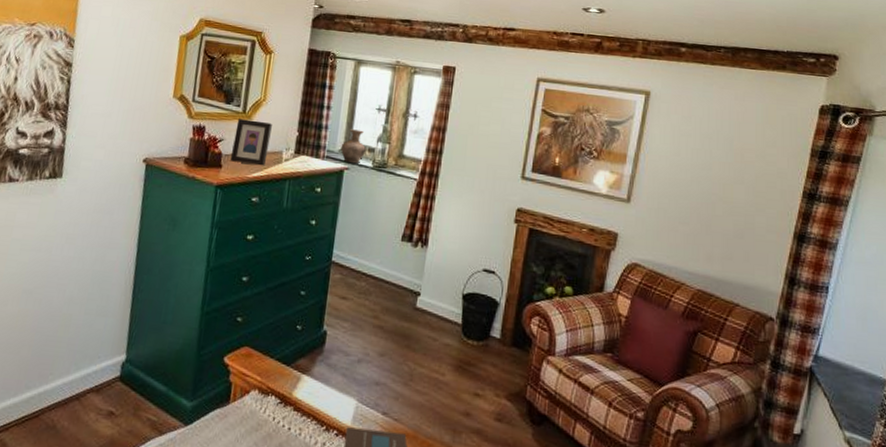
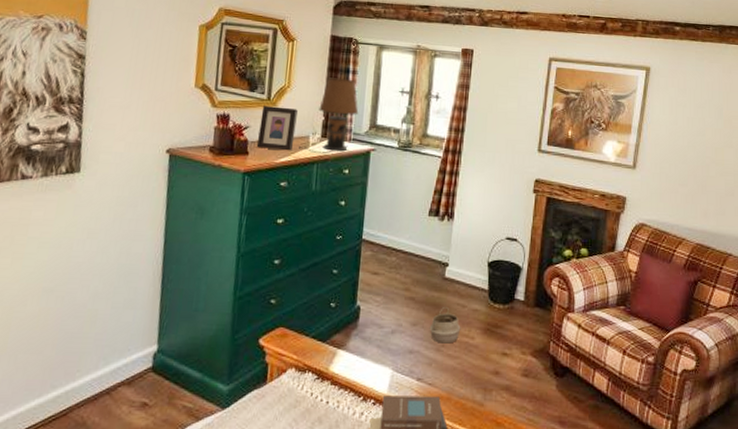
table lamp: none [272,92,334,170] -> present [299,77,359,154]
vase: present [340,129,366,164] -> none [366,112,391,145]
woven basket: none [397,339,431,379] -> present [429,307,461,344]

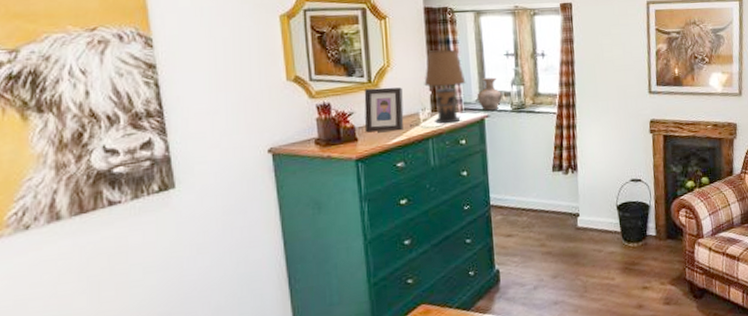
vase: none [366,112,391,145] -> present [477,77,502,111]
woven basket: present [429,307,461,344] -> none [570,255,601,290]

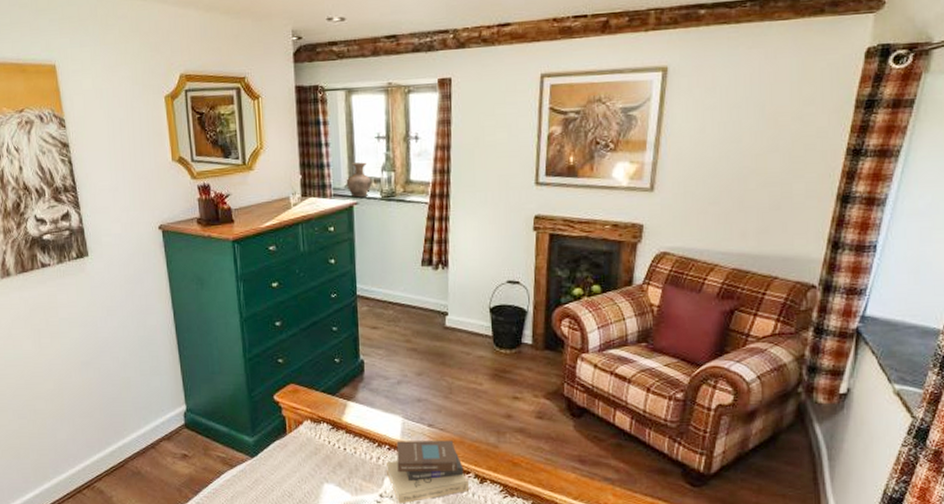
picture frame: present [364,87,404,133] -> none [239,170,276,215]
table lamp: present [410,49,466,129] -> none [281,131,336,213]

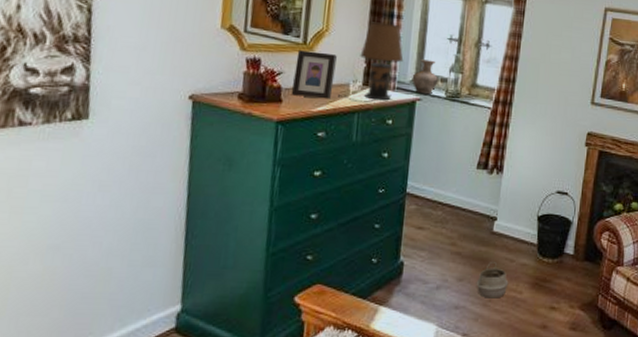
picture frame: none [239,170,276,215] -> present [292,50,337,100]
table lamp: none [281,131,336,213] -> present [338,21,404,103]
woven basket: none [435,356,468,391] -> present [476,262,509,299]

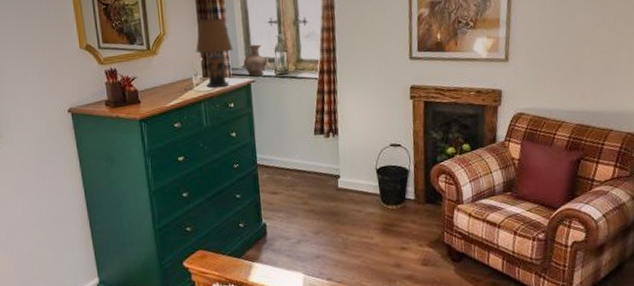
picture frame: present [292,50,337,100] -> none [144,54,179,96]
woven basket: present [476,262,509,299] -> none [331,214,360,246]

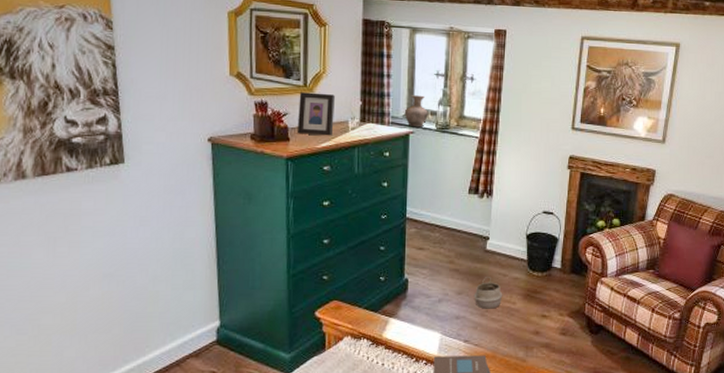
picture frame: none [144,54,179,96] -> present [298,92,335,136]
table lamp: present [185,18,234,92] -> none [339,62,396,137]
woven basket: none [331,214,360,246] -> present [473,277,503,309]

